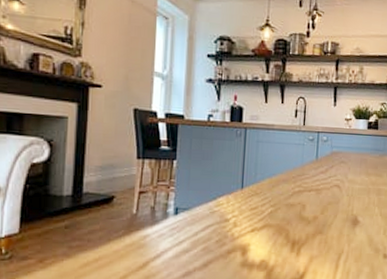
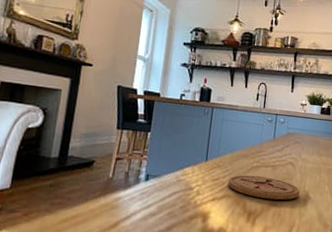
coaster: none [268,201,348,227] -> present [228,175,300,200]

